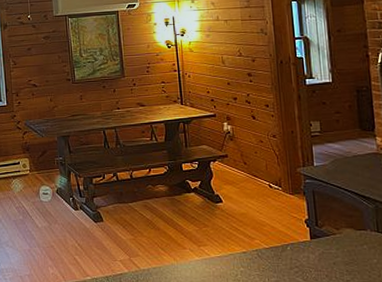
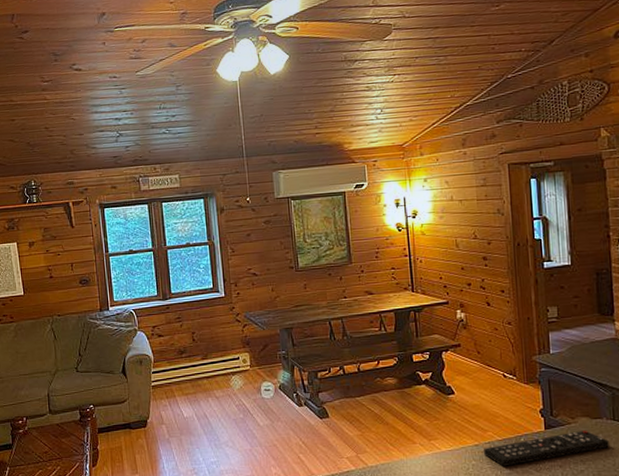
remote control: none [251,241,374,275] -> present [484,430,609,468]

